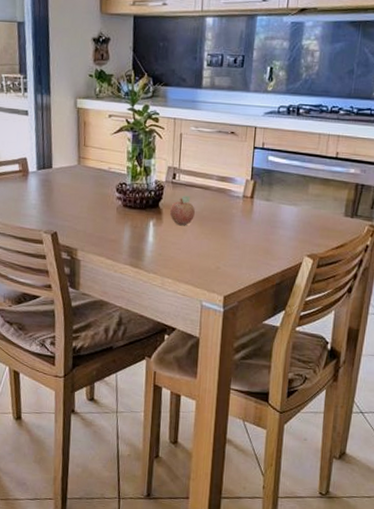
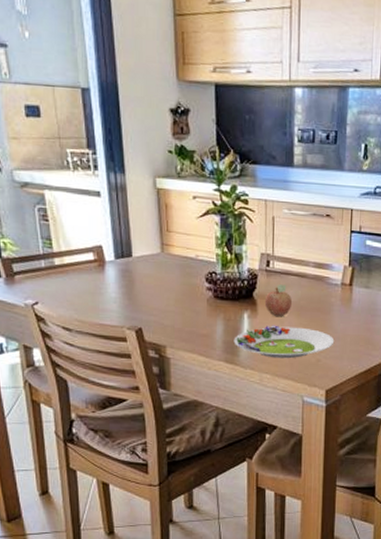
salad plate: none [139,233,234,265] -> present [233,325,335,359]

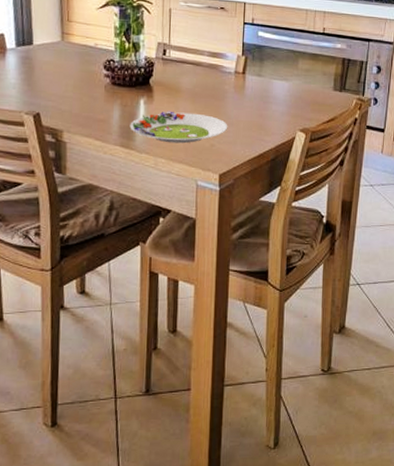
fruit: present [264,285,292,317] -> none [160,72,187,104]

